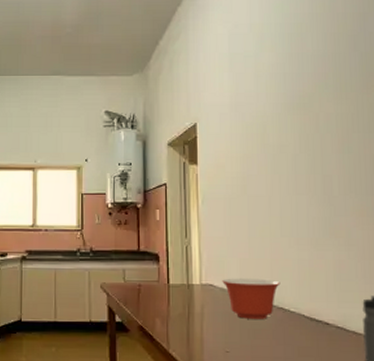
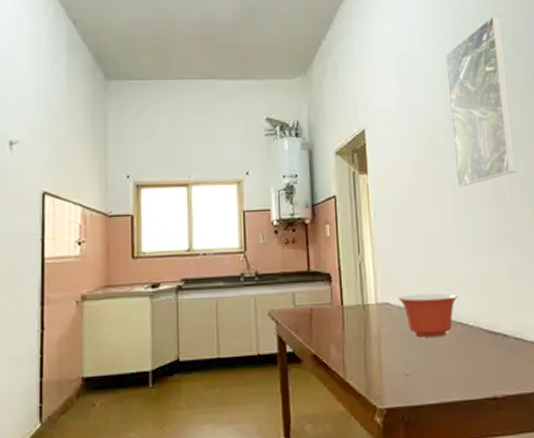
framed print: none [279,15,347,180] -> present [445,15,517,187]

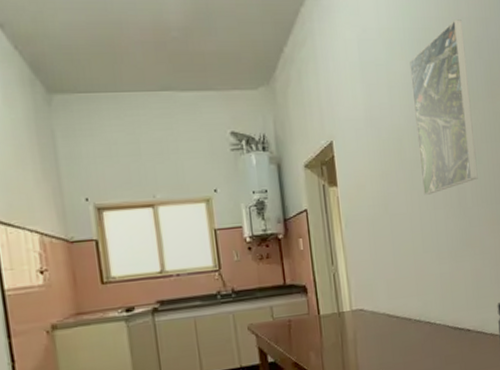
mixing bowl: present [399,293,458,338] -> none [372,296,426,338]

